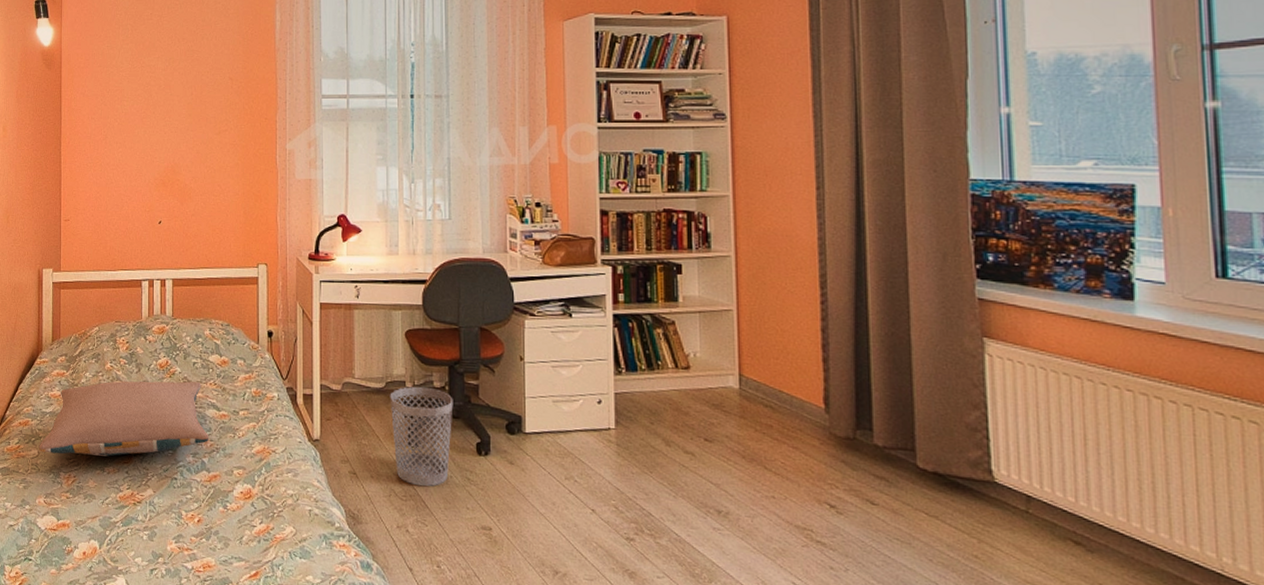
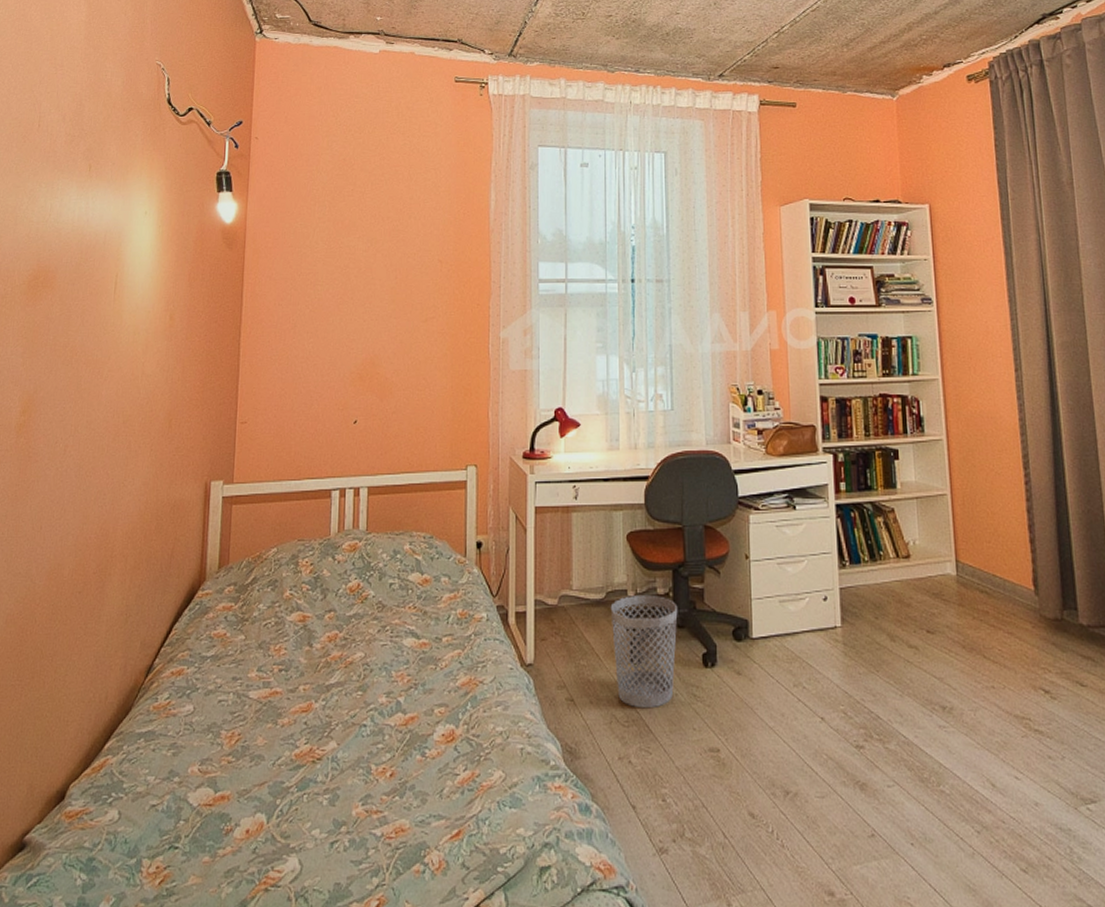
pillow: present [39,381,210,457] -> none [195,606,407,708]

